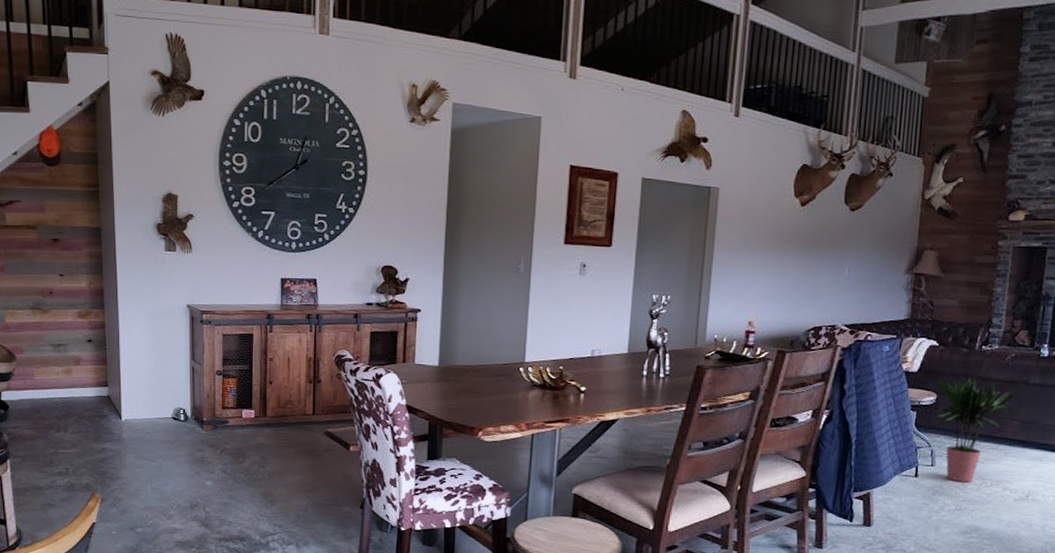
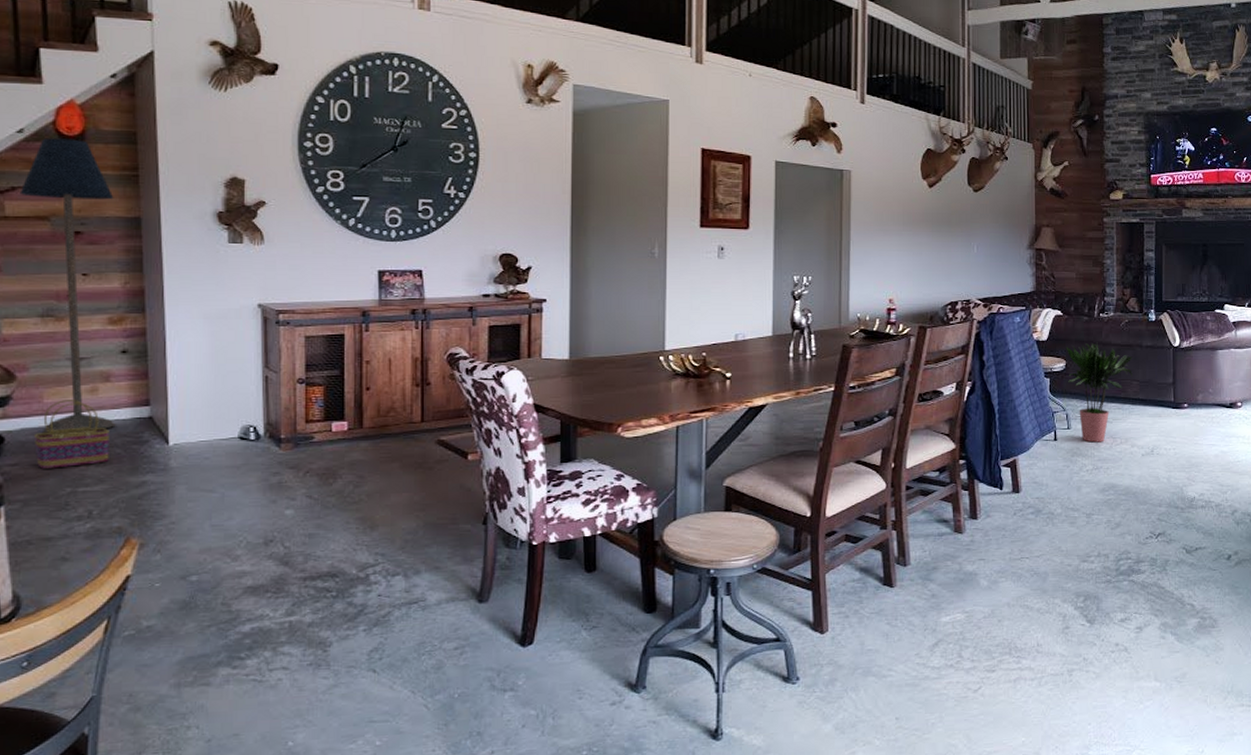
floor lamp: none [15,159,84,404] -> present [19,138,116,433]
basket: none [28,378,80,433] -> present [33,400,110,469]

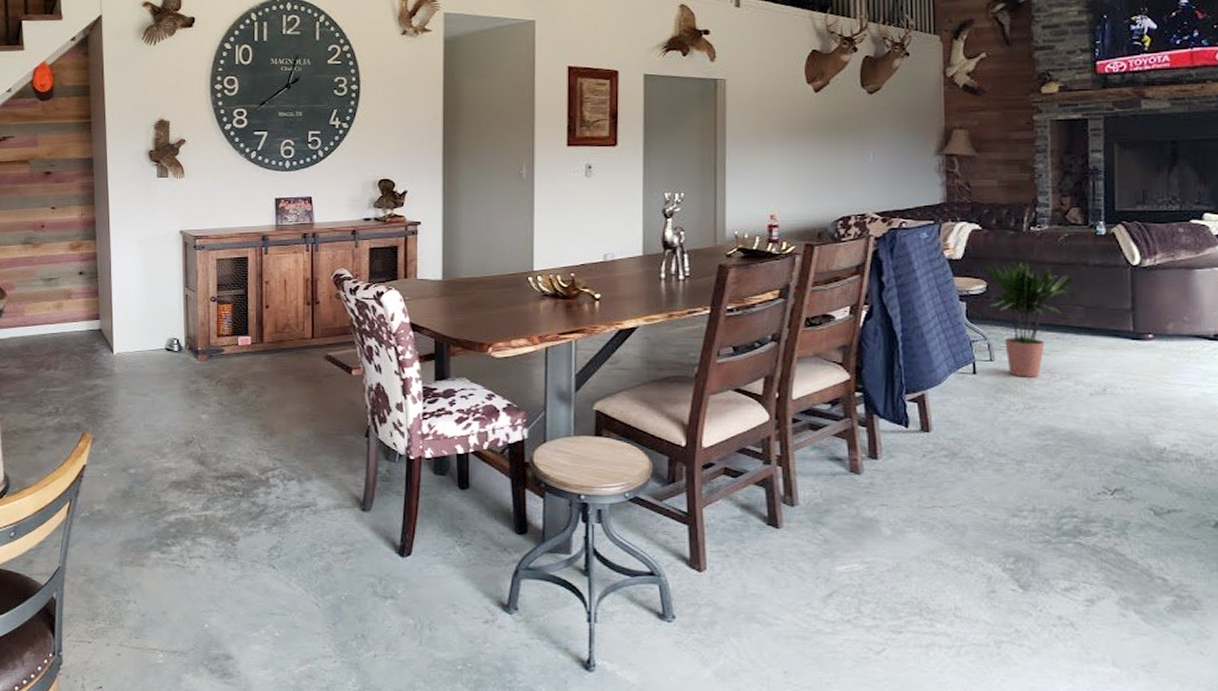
floor lamp: present [19,138,116,433] -> none [8,94,75,341]
basket: present [33,400,110,469] -> none [18,314,71,371]

